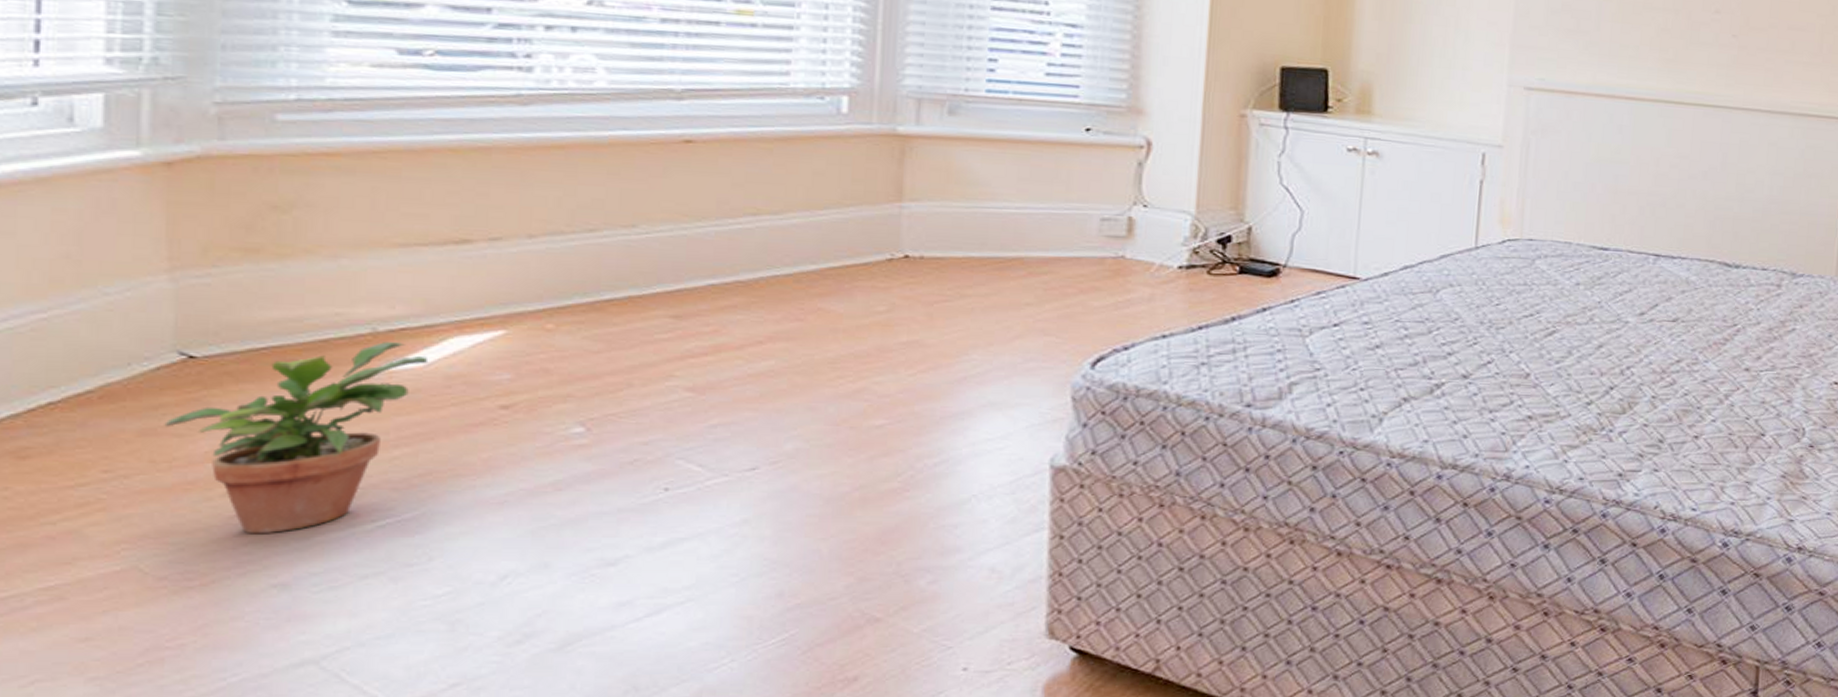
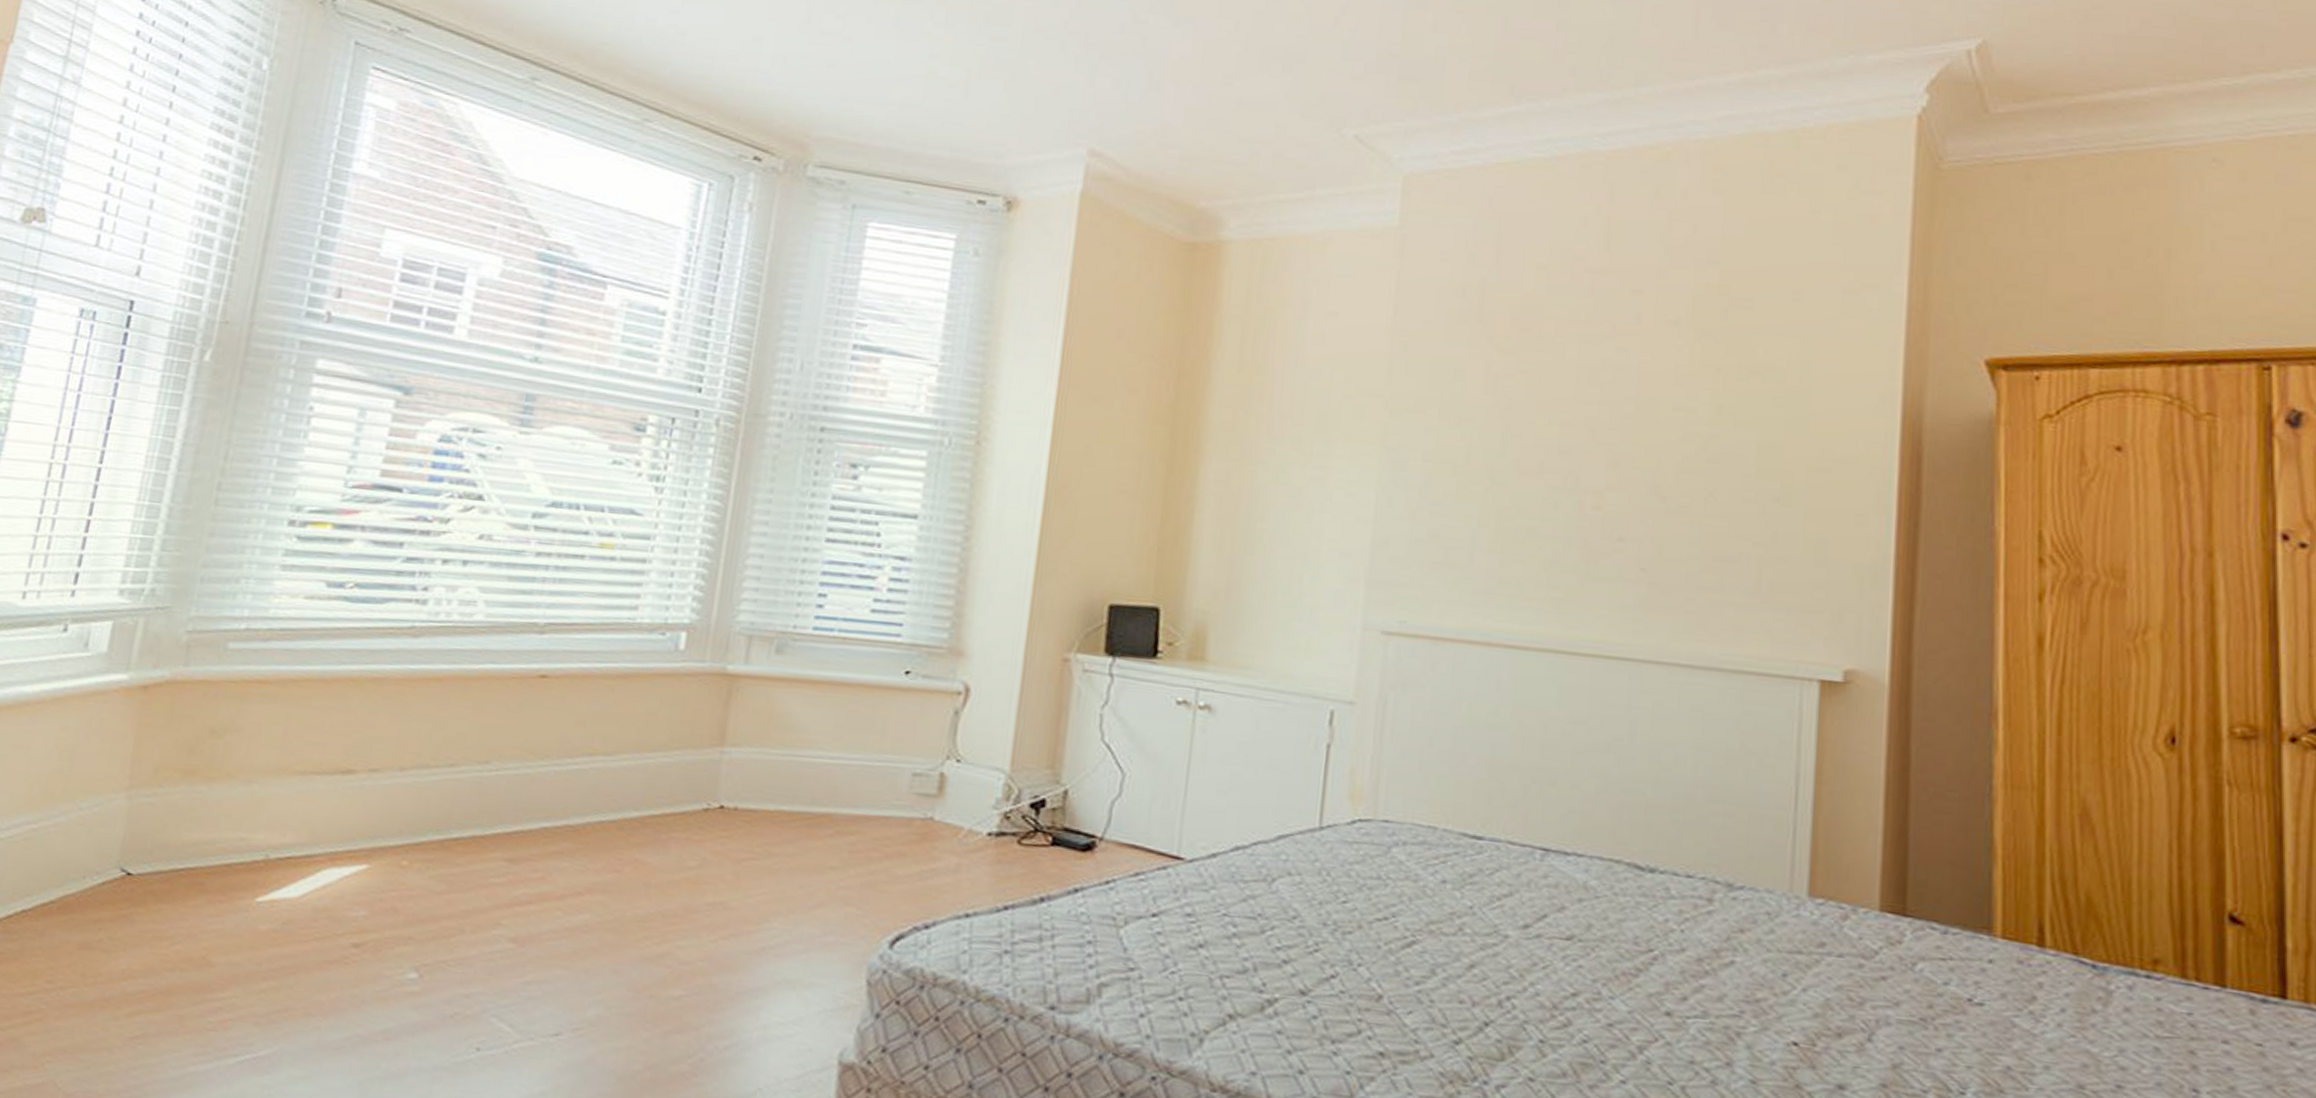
potted plant: present [164,342,429,534] -> none [98,870,304,1059]

